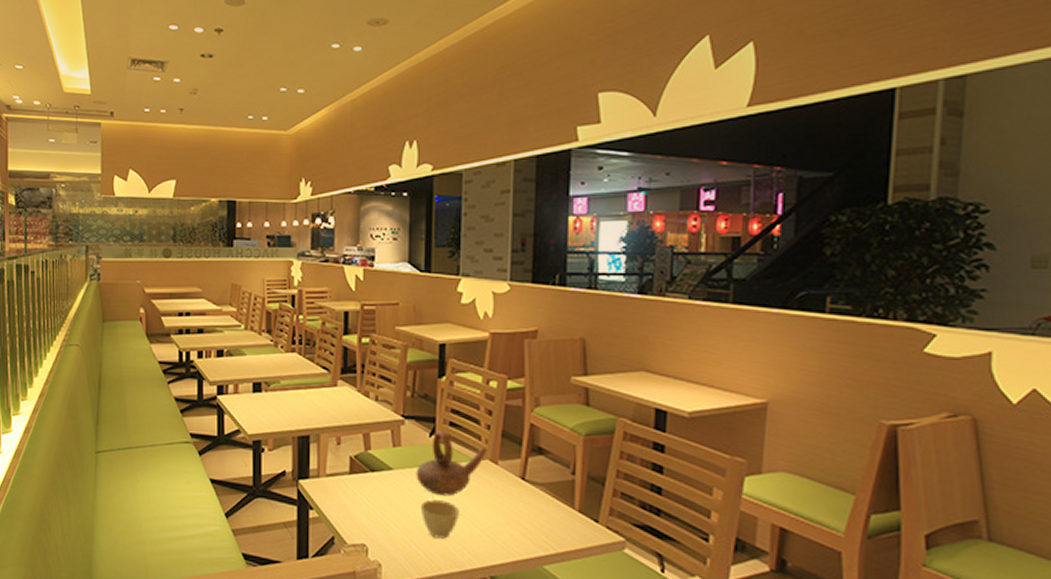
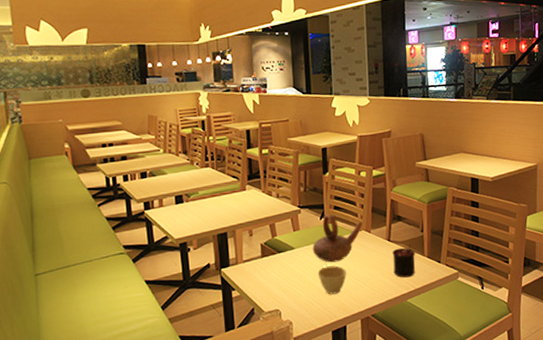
candle: none [527,489,562,535] -> present [392,245,416,278]

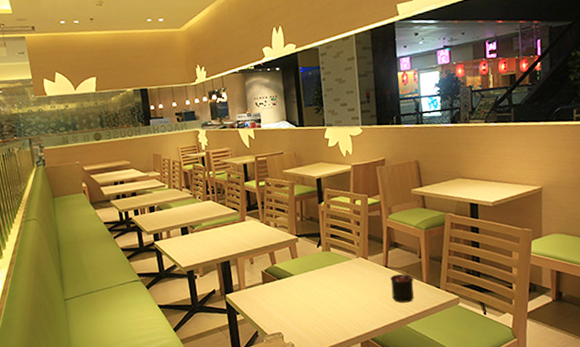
teapot: present [312,213,363,263] -> none [310,241,360,289]
cup: present [317,265,346,295] -> none [316,291,345,319]

